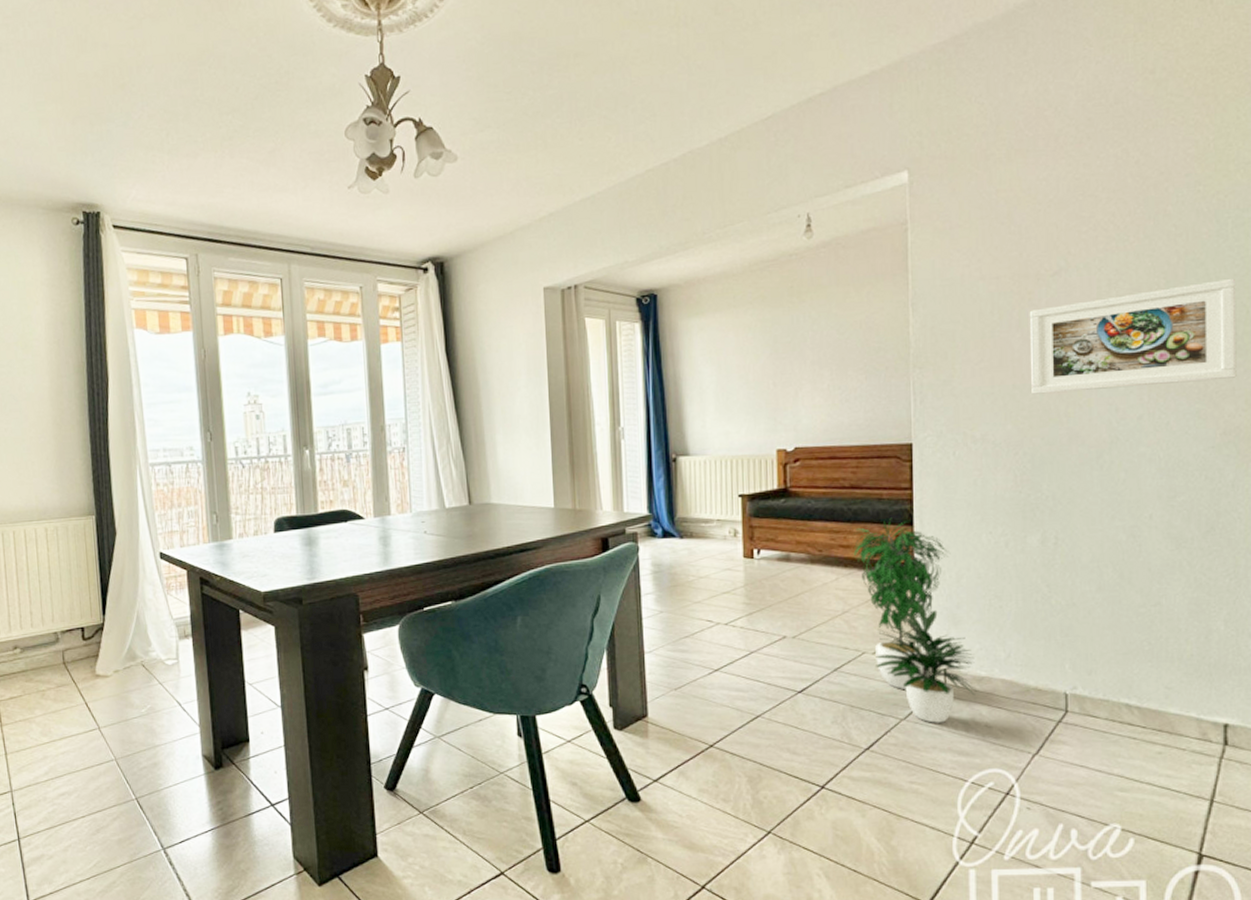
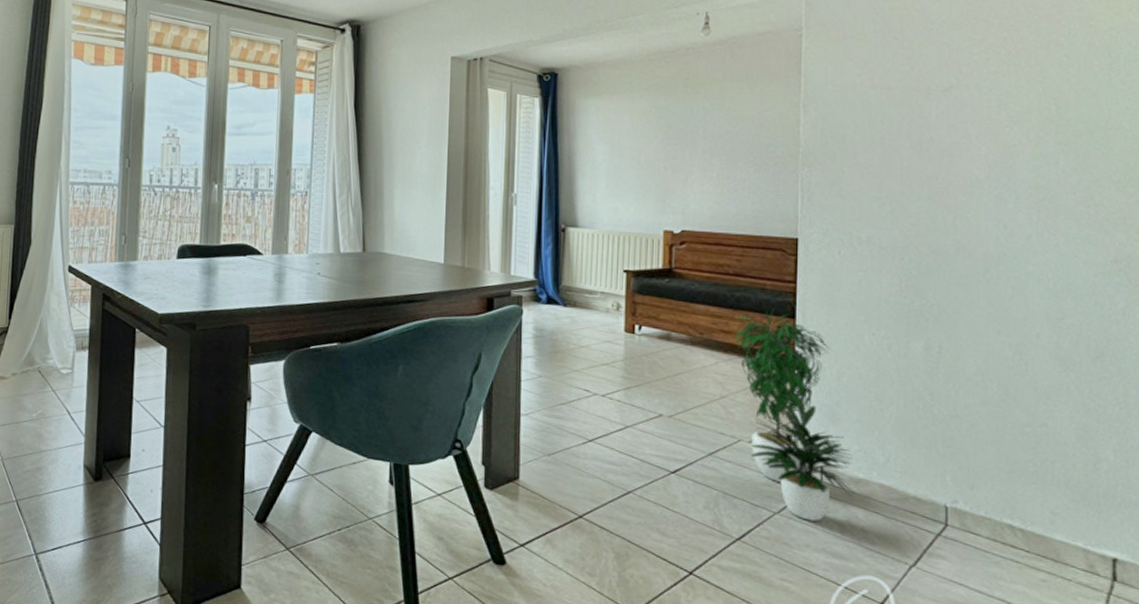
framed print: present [1029,278,1237,394] -> none [918,110,1128,208]

